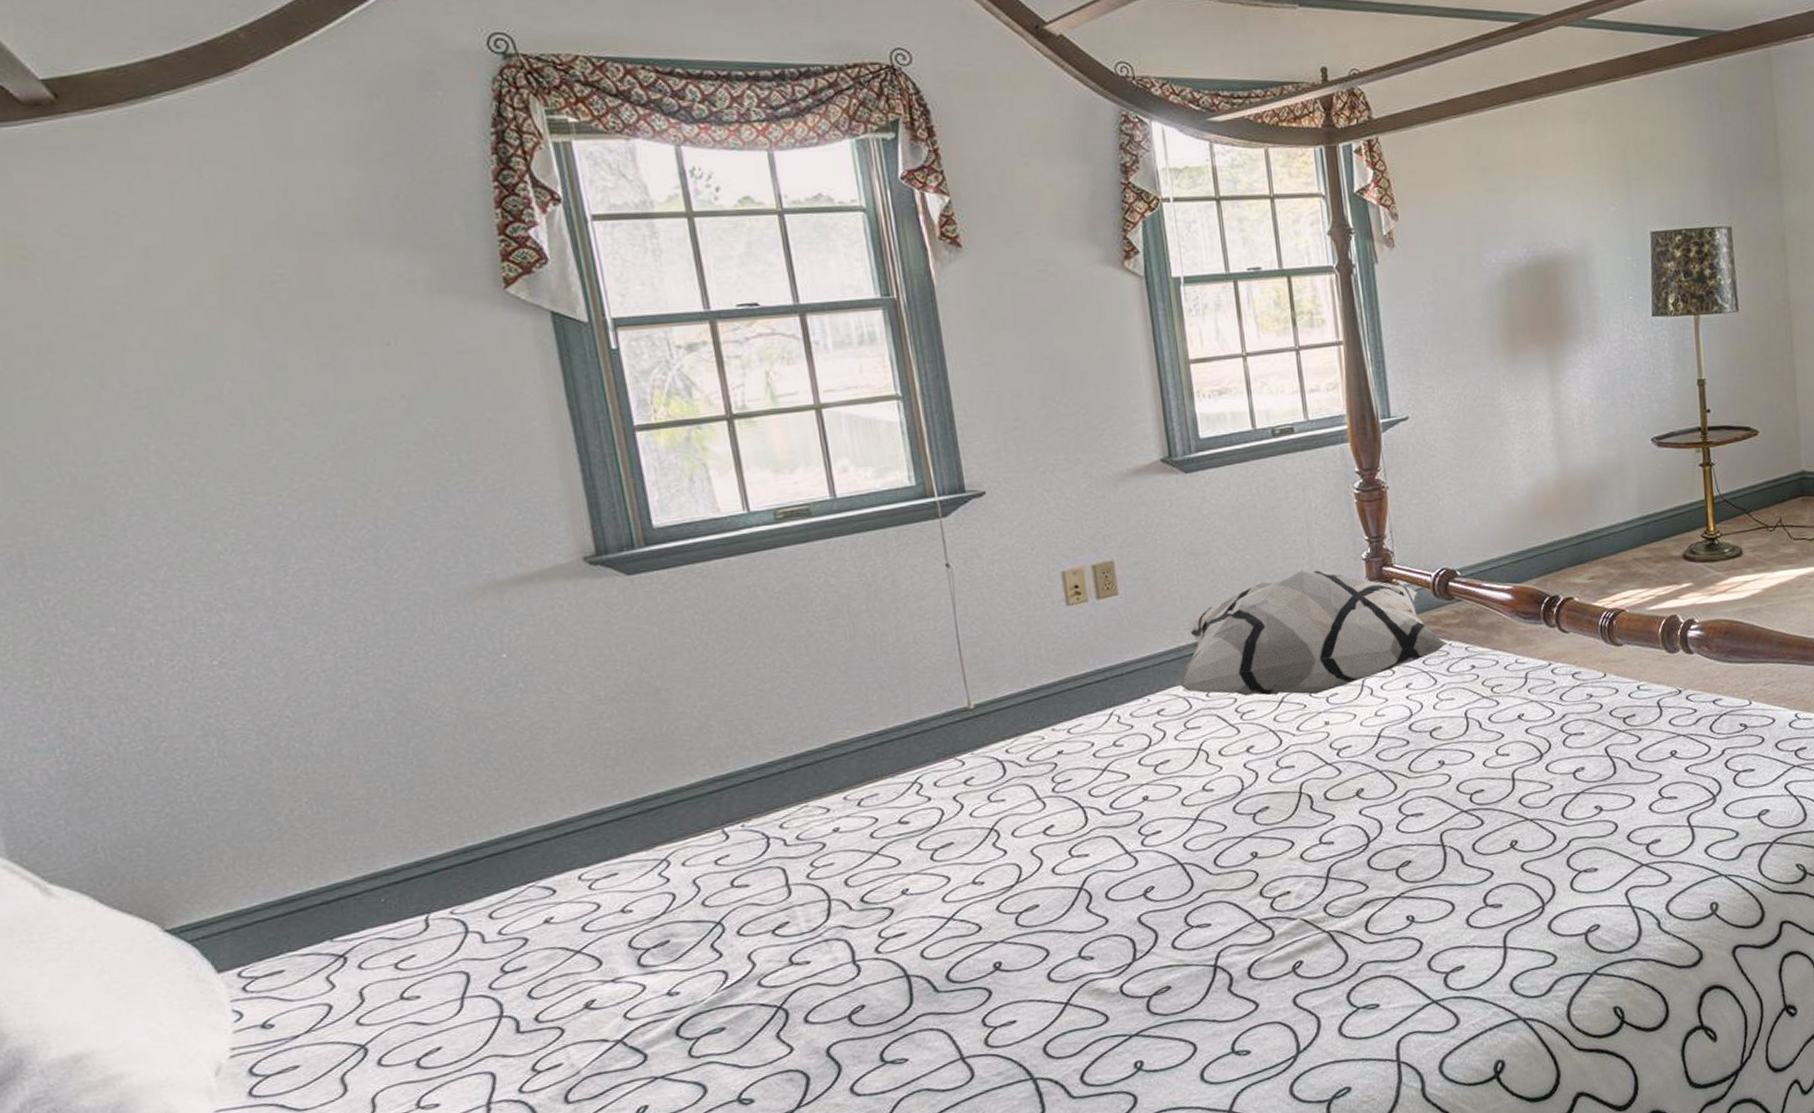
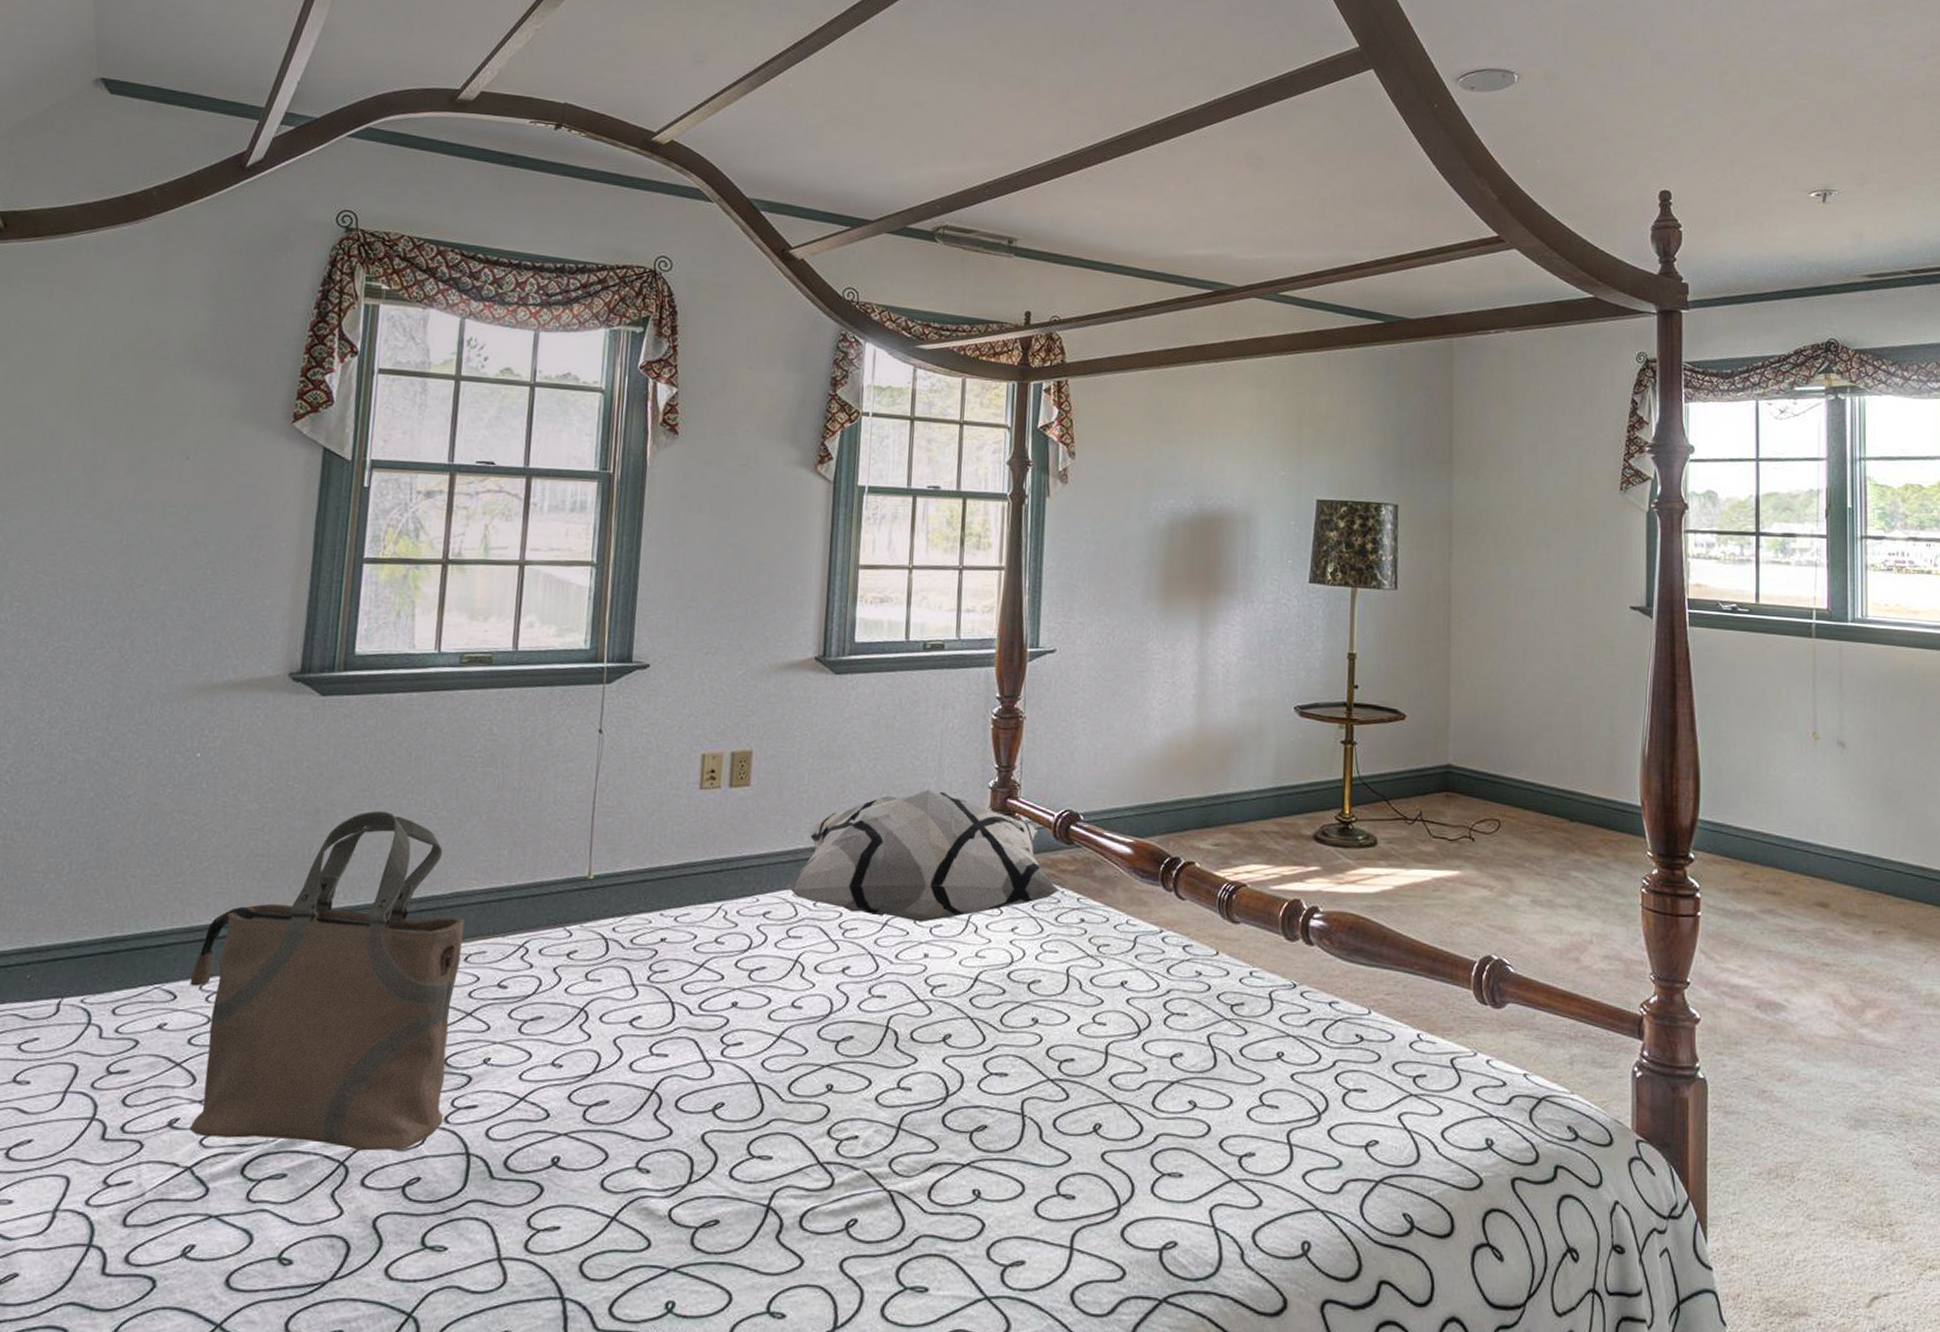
tote bag: none [565,678,875,1011] -> present [189,810,465,1151]

